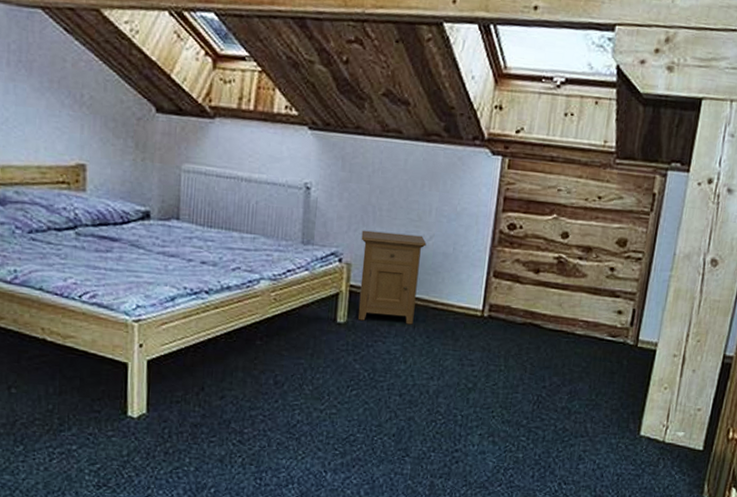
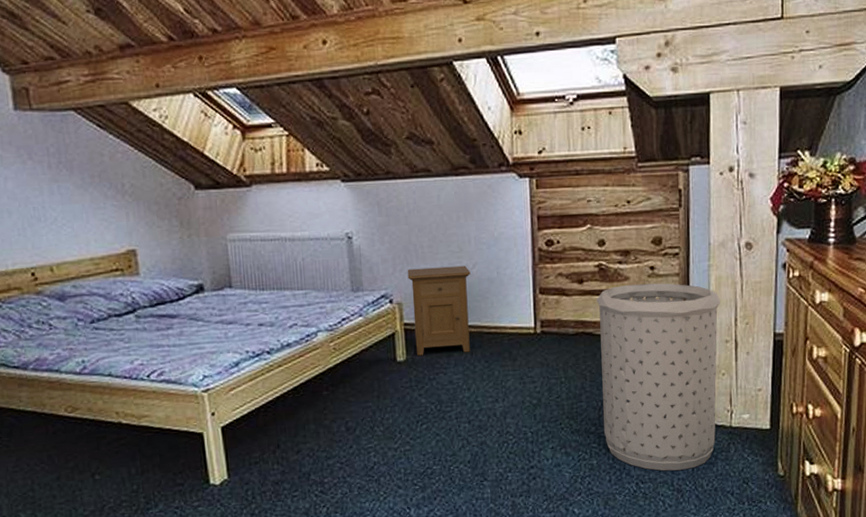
laundry basket: none [535,282,676,478] -> present [596,283,721,471]

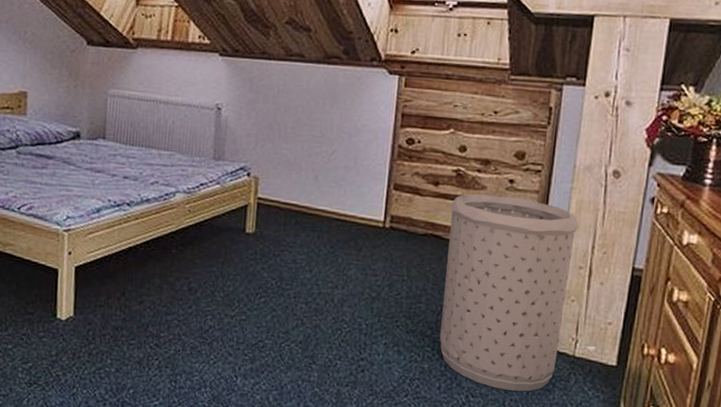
nightstand: present [407,265,471,356] -> none [265,146,329,235]

